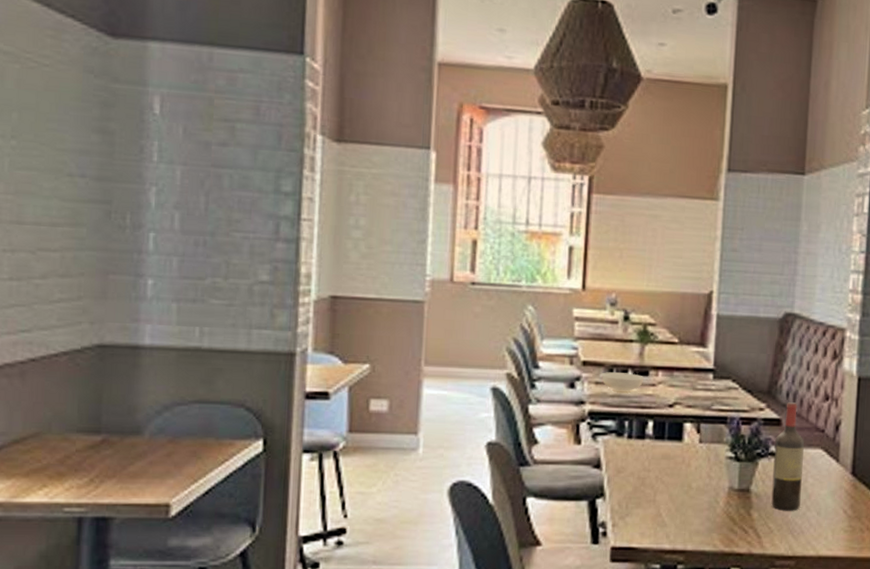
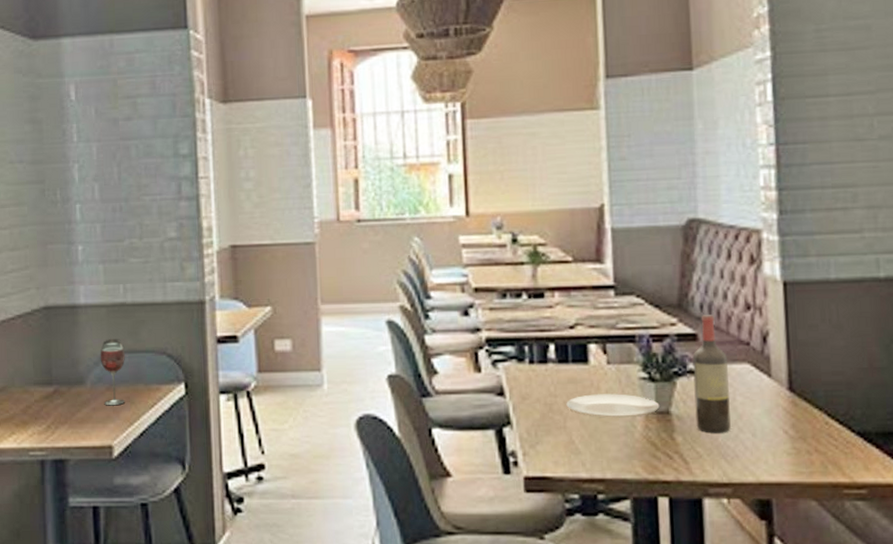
wineglass: none [163,386,195,460] -> present [100,339,126,406]
bowl: present [600,372,644,393] -> none [494,296,540,317]
plate: none [658,470,742,494] -> present [566,394,660,418]

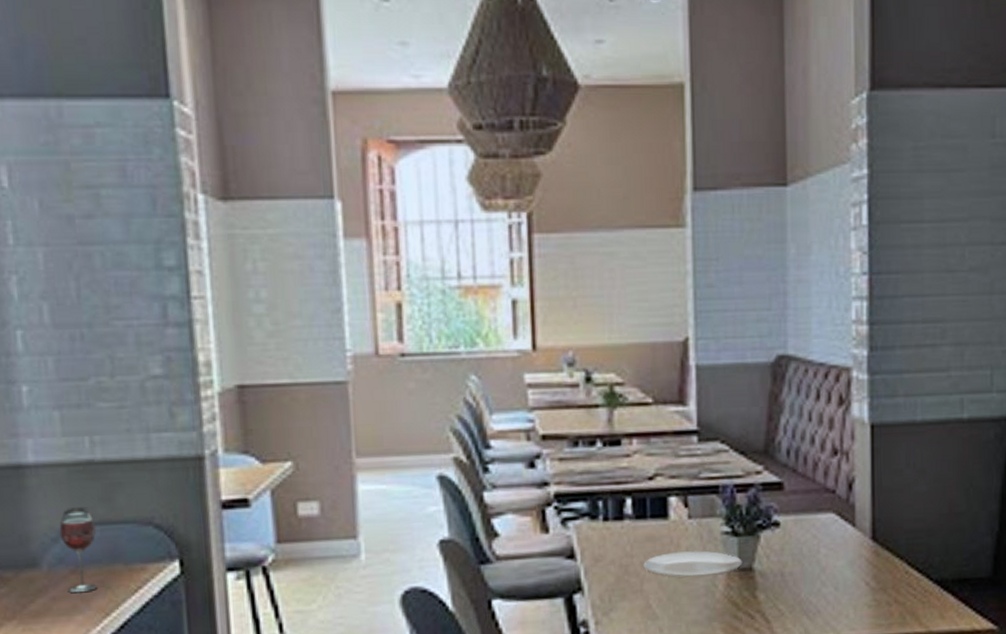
wine bottle: present [692,315,731,433] -> none [777,461,814,589]

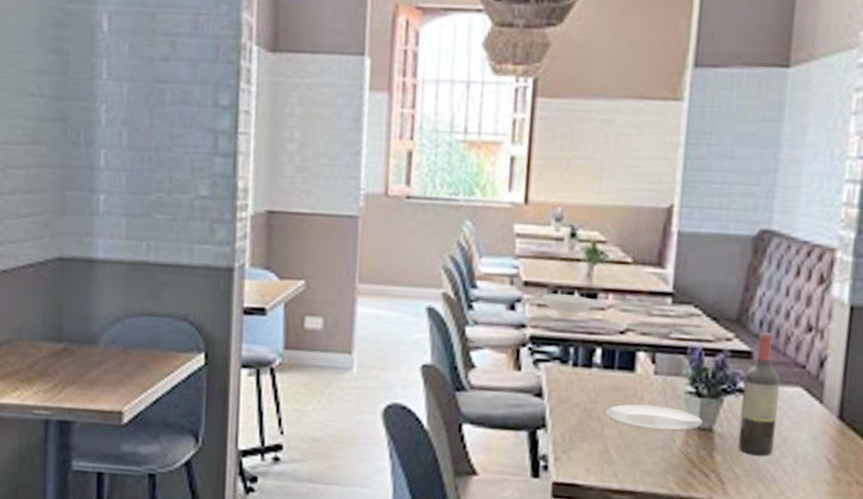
wineglass: present [59,507,98,594] -> none [115,299,143,370]
bowl: none [564,444,616,468] -> present [543,293,593,317]
wine bottle: none [777,461,814,589] -> present [738,332,780,456]

